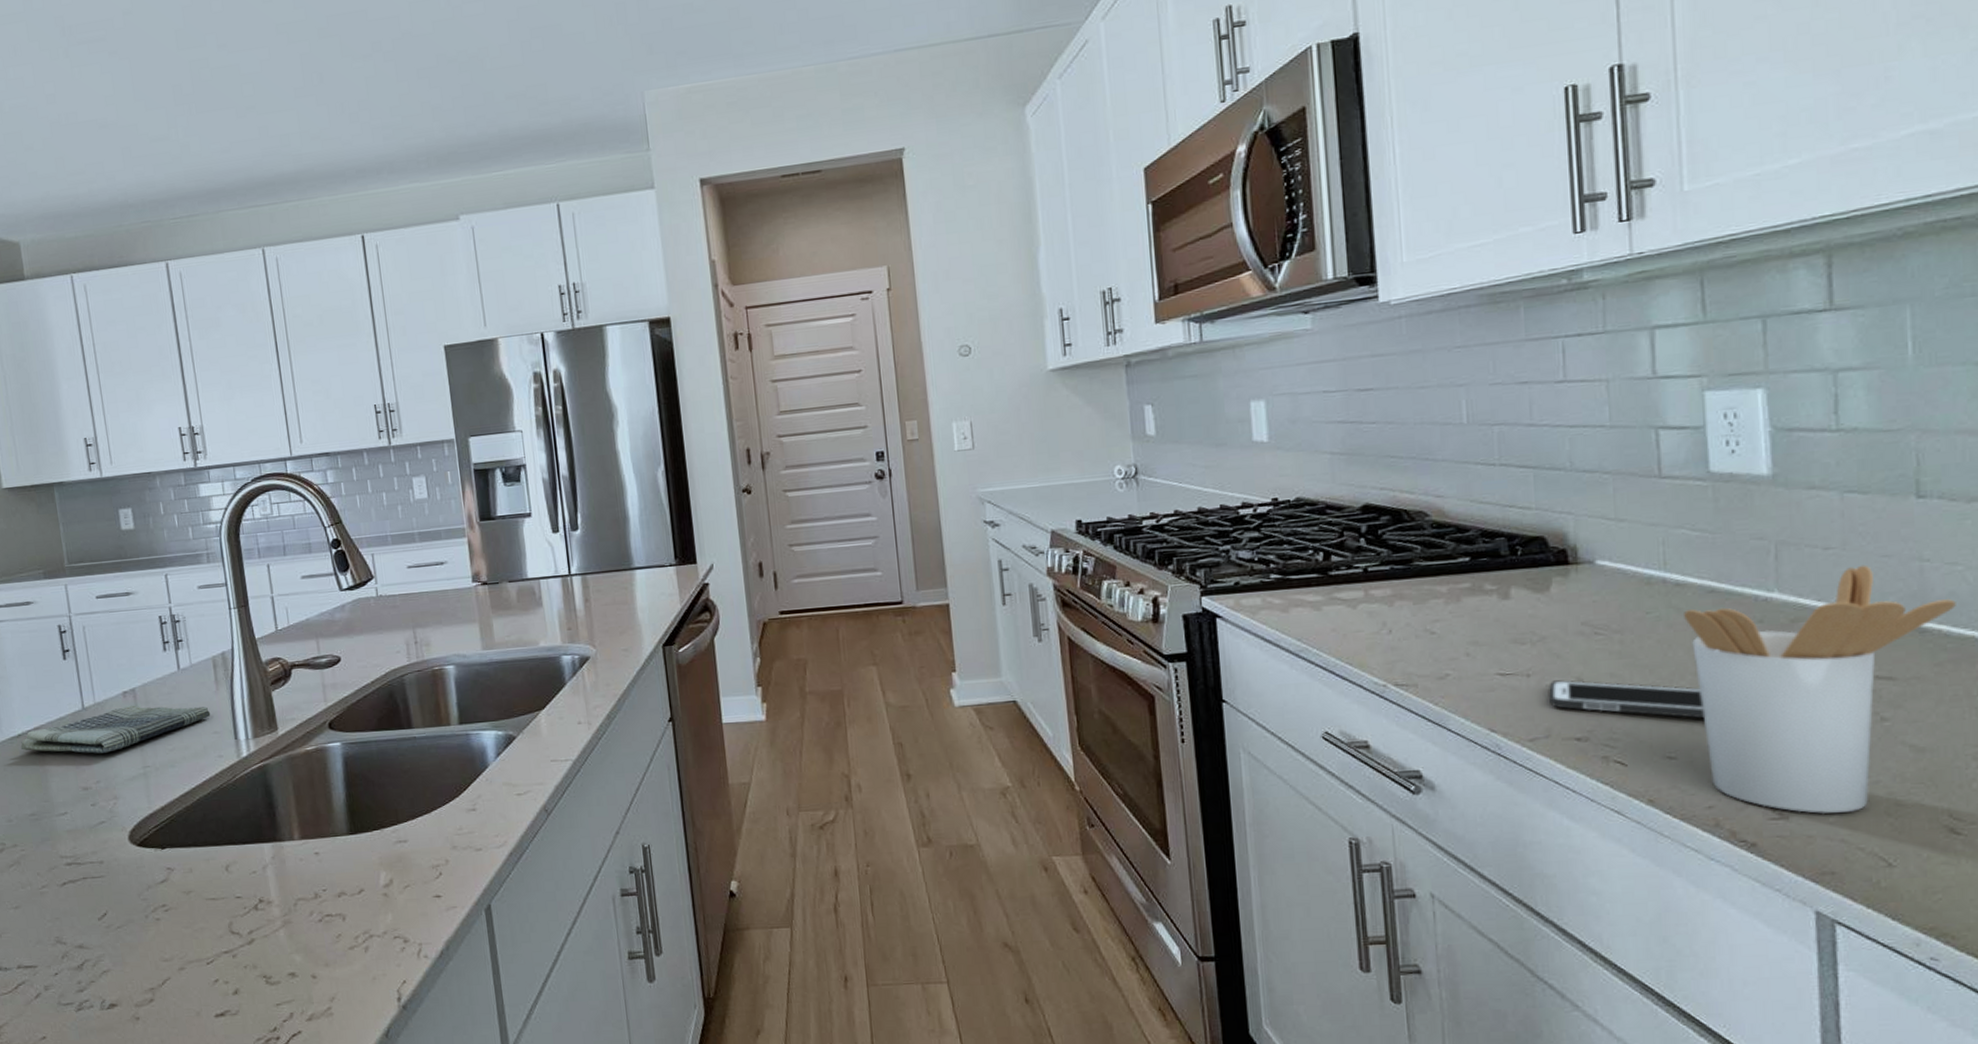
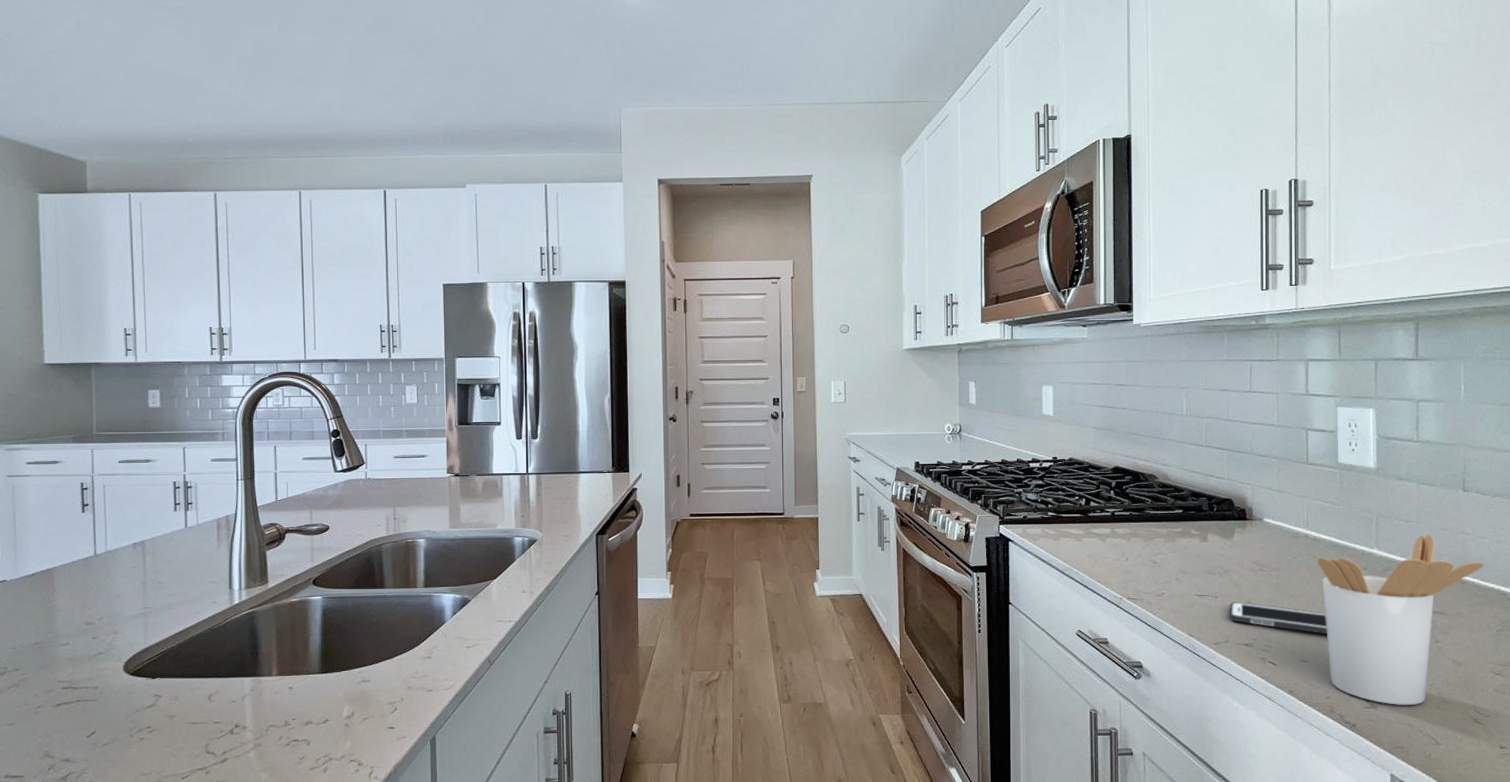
dish towel: present [20,705,211,754] -> none [33,555,210,594]

